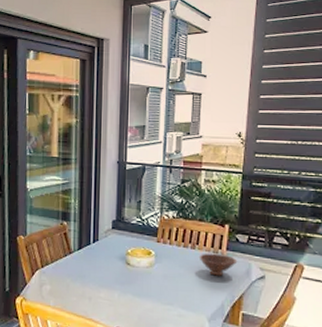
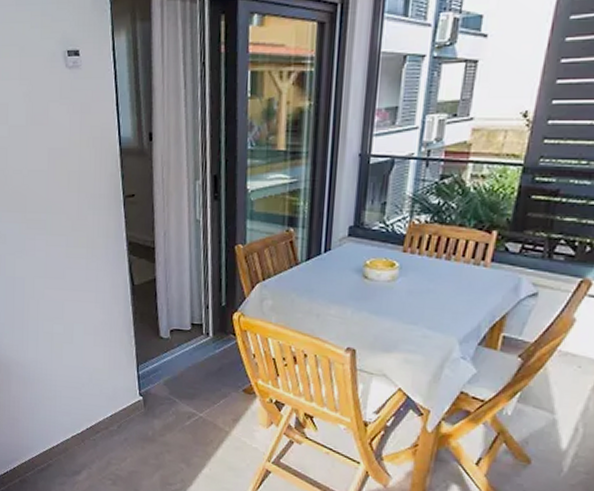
bowl: present [199,253,238,276] -> none [454,265,505,293]

